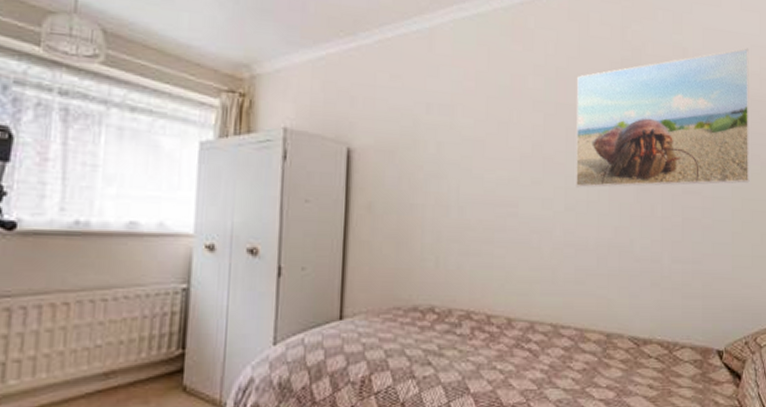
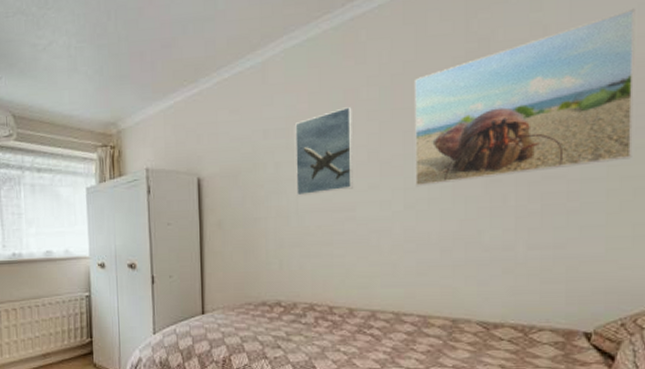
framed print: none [458,92,518,184] -> present [295,106,353,196]

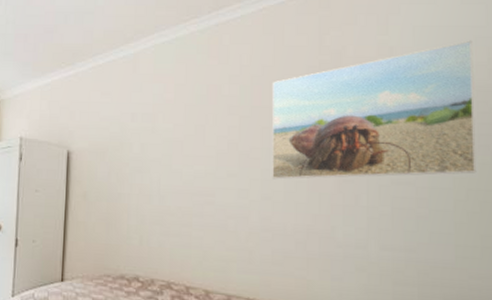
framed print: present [295,106,353,196] -> none [159,100,214,177]

